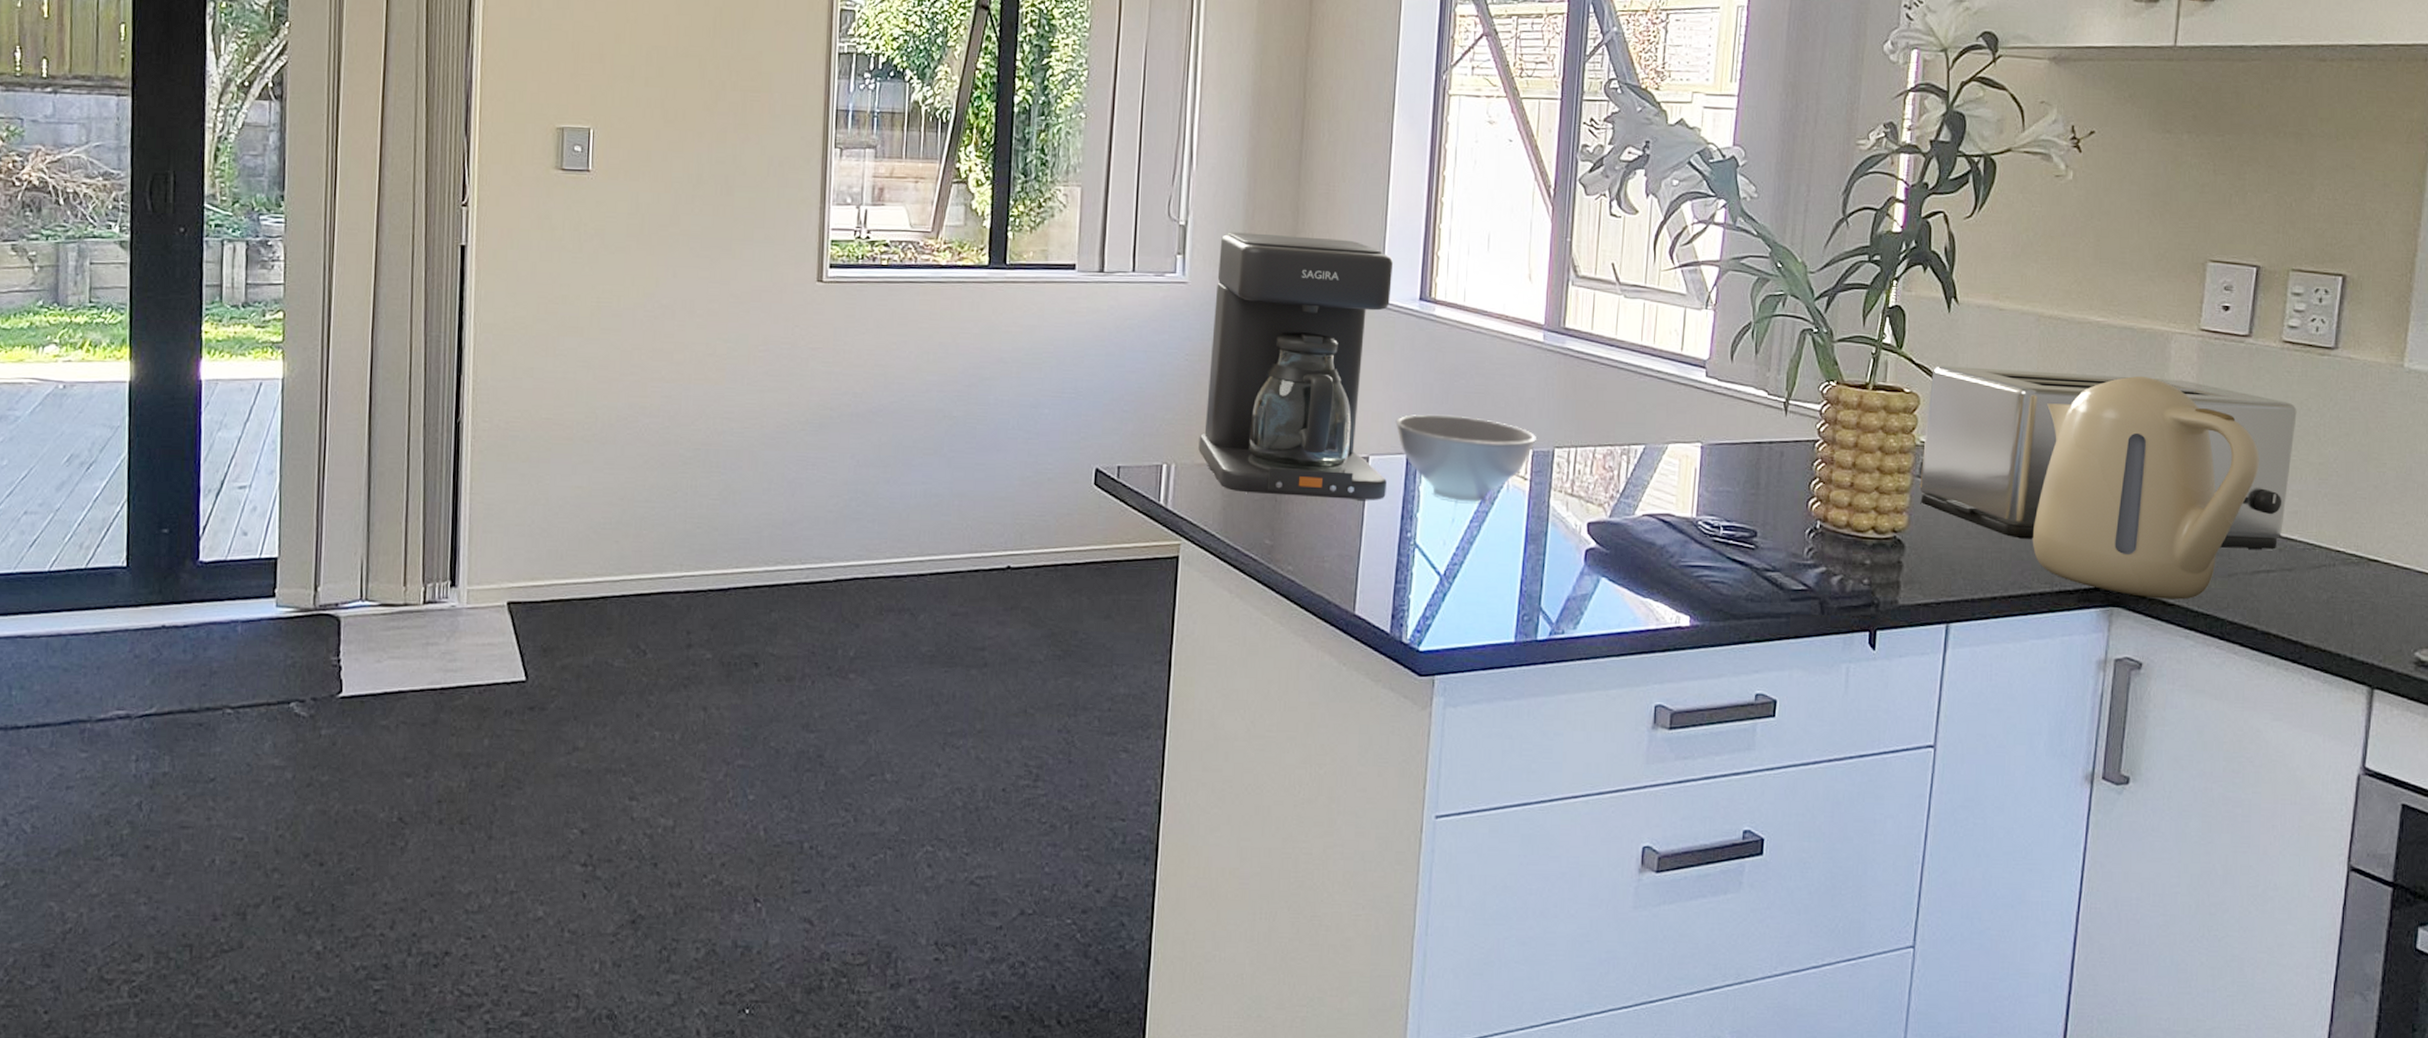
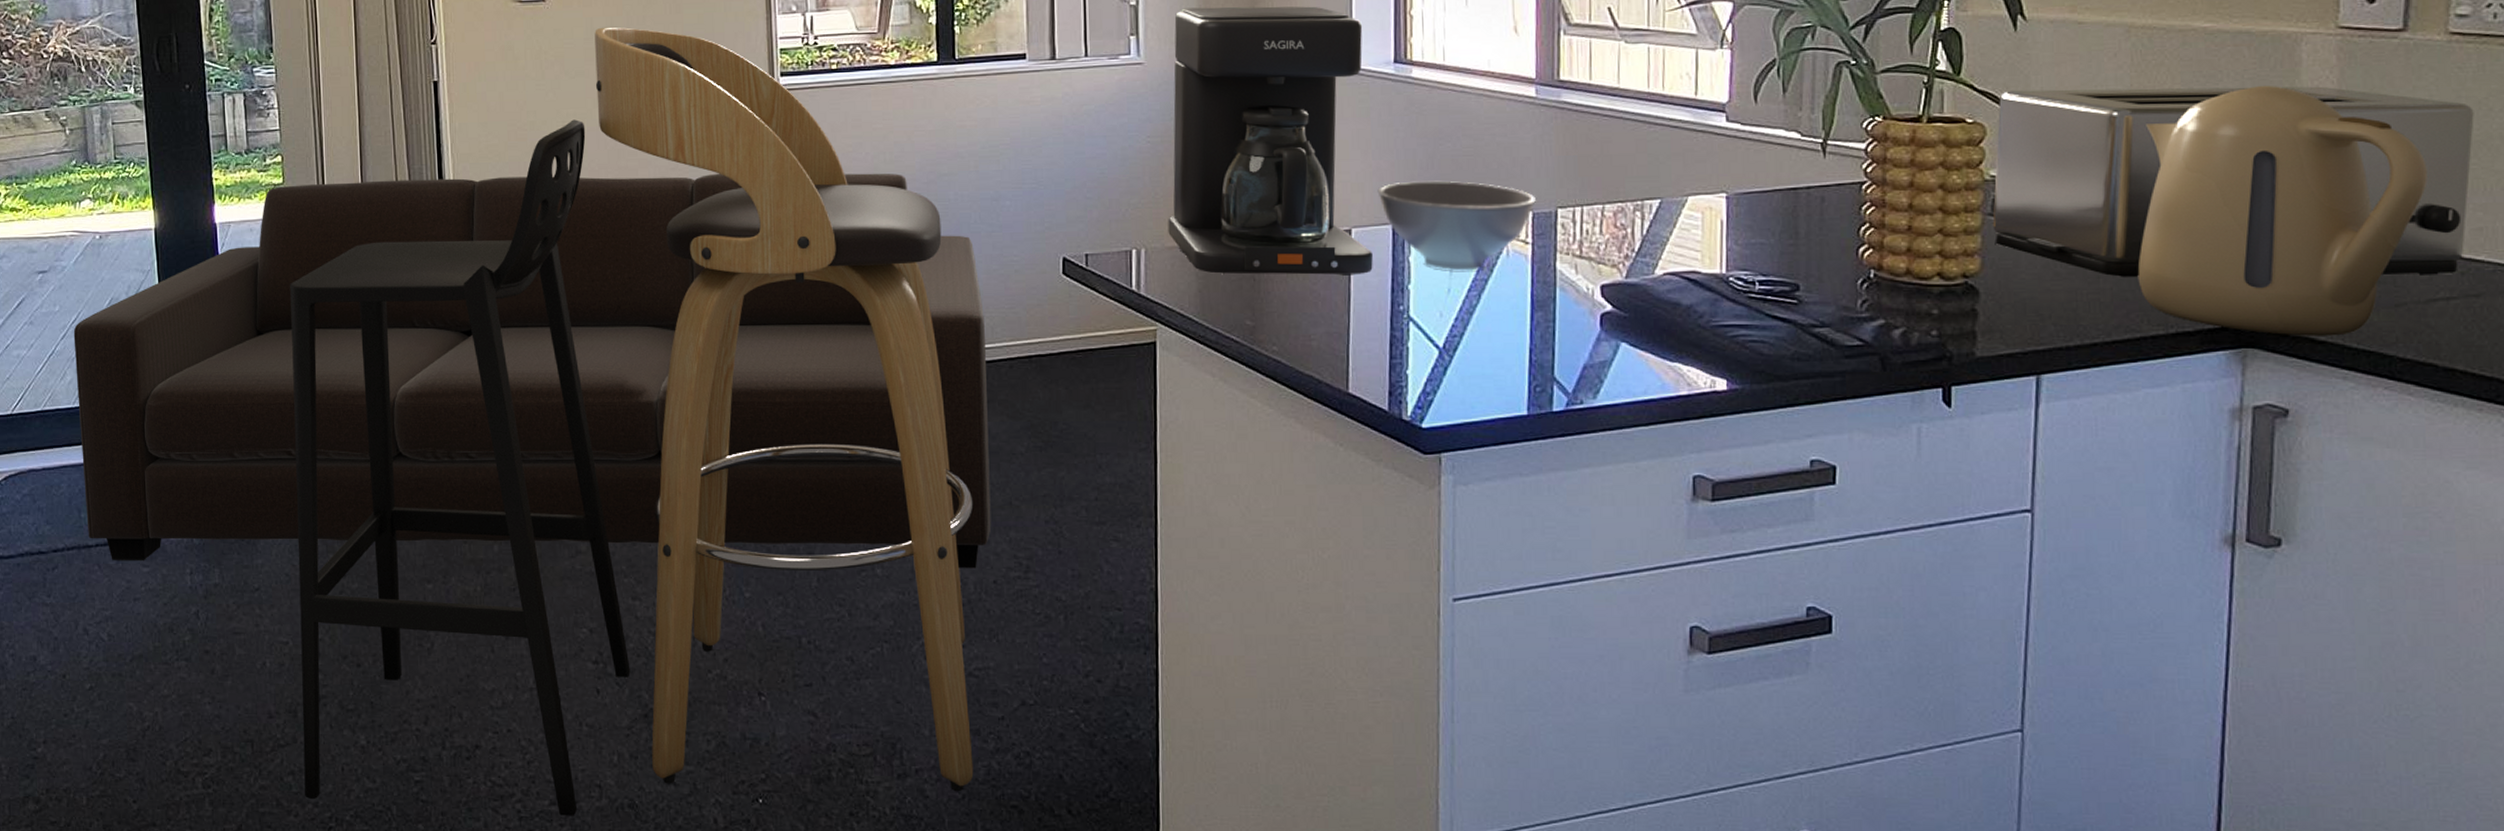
sofa: none [18,344,1014,776] -> present [73,173,991,569]
bar stool: none [247,296,621,1028] -> present [290,119,630,816]
bar stool: none [635,203,989,1002] -> present [594,27,974,792]

